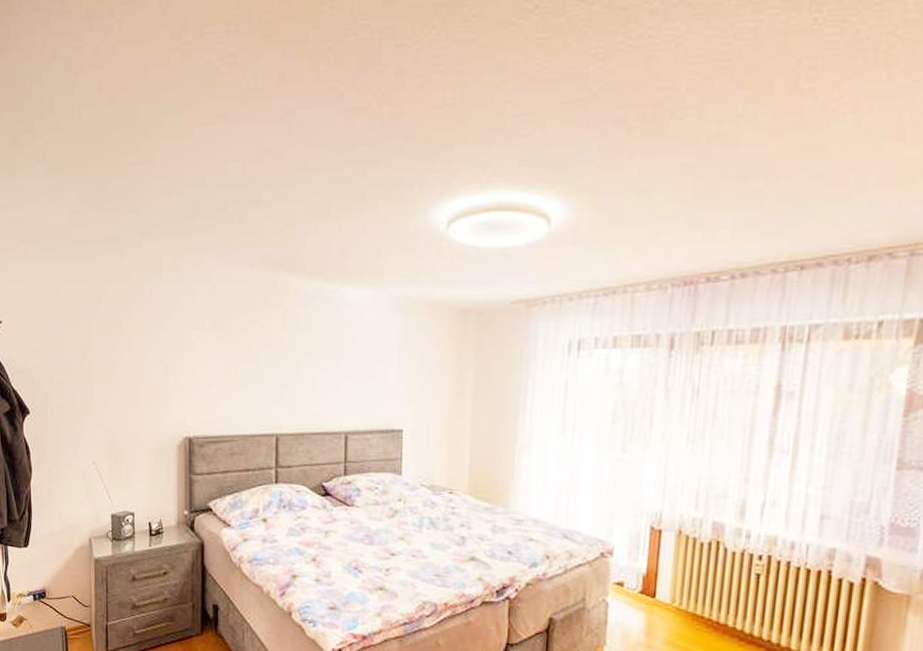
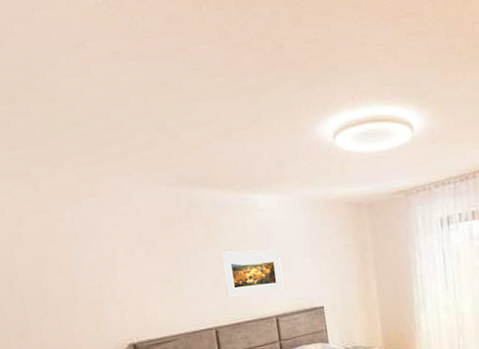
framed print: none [295,349,361,402] -> present [221,249,284,297]

